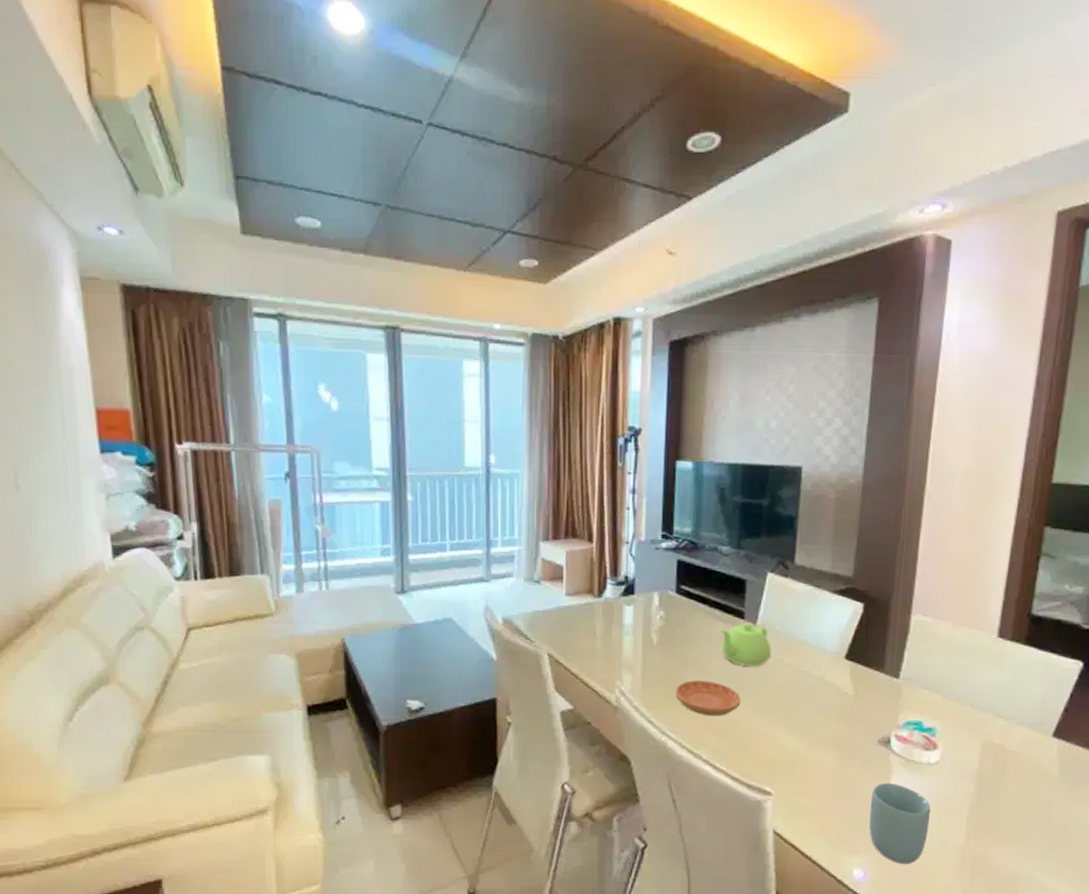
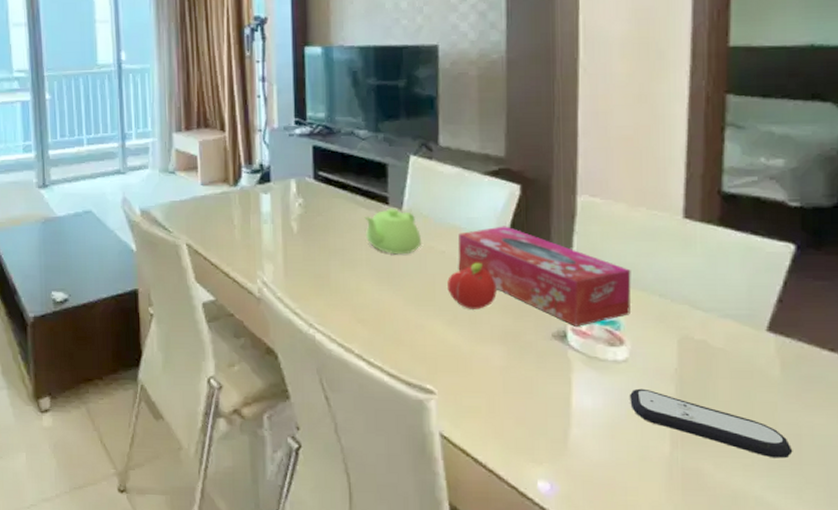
saucer: present [675,681,741,716] -> none [320,270,391,308]
fruit: none [791,674,835,718] -> present [447,262,497,309]
tissue box: none [802,641,950,733] -> present [458,226,631,327]
cup: present [869,782,931,864] -> none [550,382,624,477]
remote control: none [937,787,1061,844] -> present [630,388,793,458]

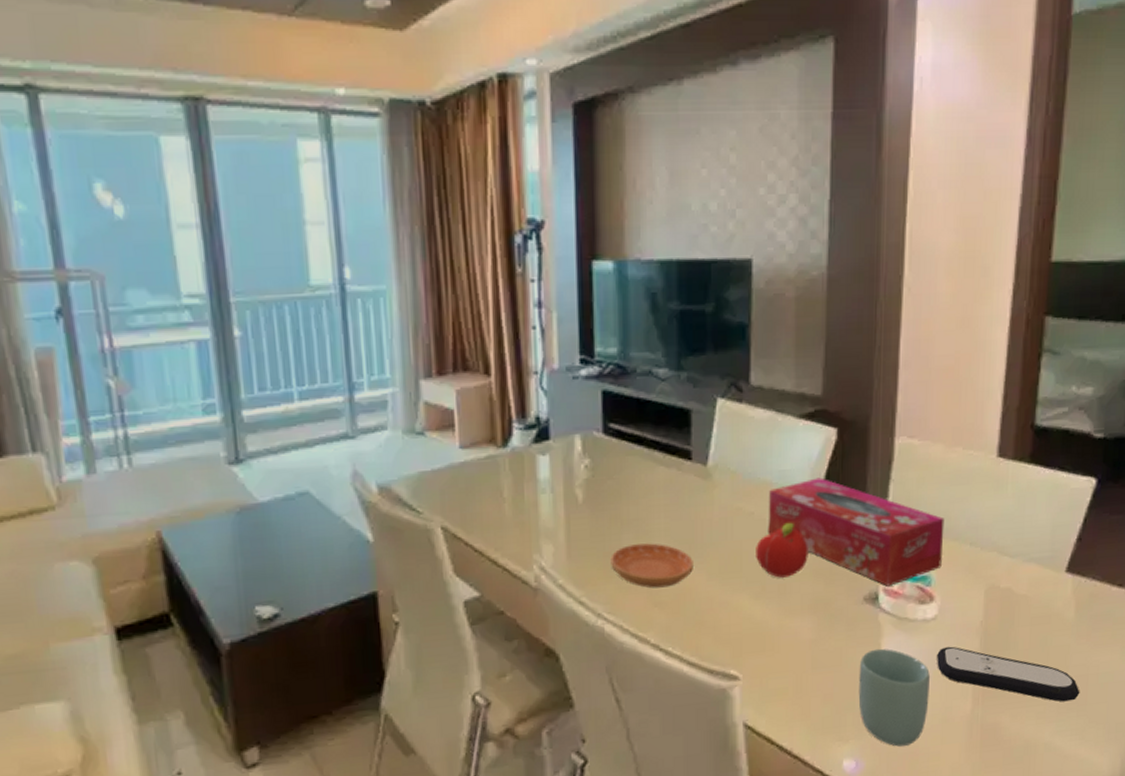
saucer: none [320,270,391,308] -> present [610,543,693,588]
teapot: present [364,208,422,255] -> none [663,464,729,521]
cup: none [550,382,624,477] -> present [858,648,930,747]

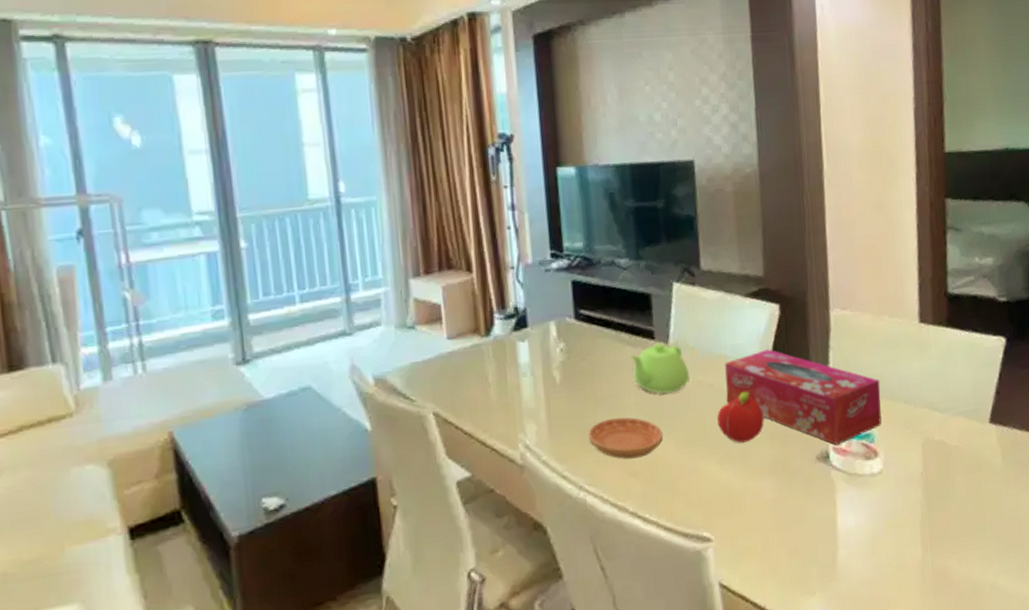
teapot: none [663,464,729,521] -> present [631,342,690,394]
cup: present [858,648,930,747] -> none [818,503,884,596]
remote control: present [937,646,1080,702] -> none [886,497,1015,544]

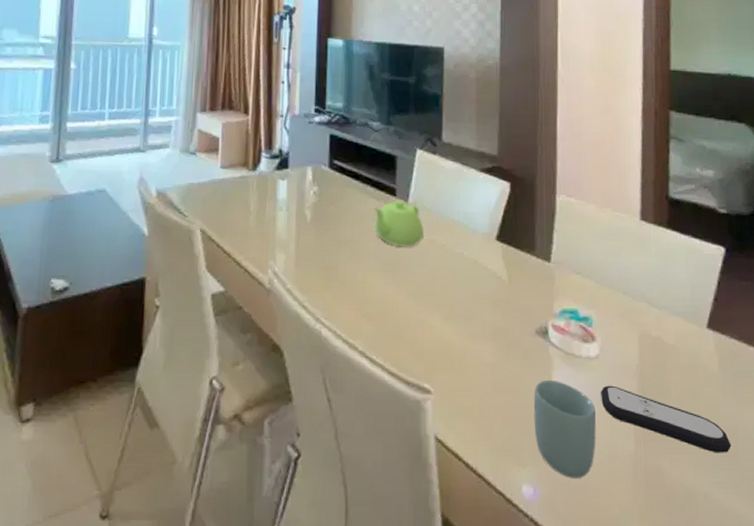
saucer: present [588,417,663,459] -> none [329,261,395,301]
fruit: present [717,391,764,443] -> none [446,257,489,304]
tissue box: present [725,349,882,445] -> none [456,221,601,323]
cup: none [818,503,884,596] -> present [534,379,596,478]
remote control: none [886,497,1015,544] -> present [601,385,732,453]

